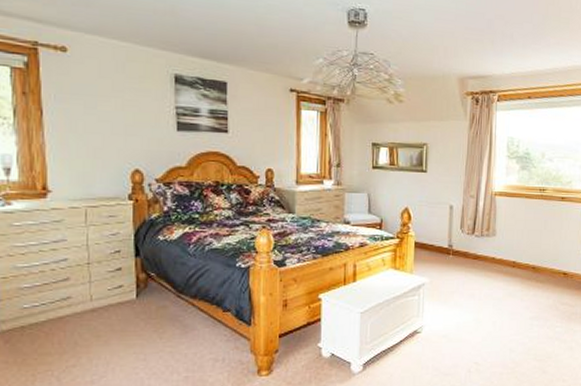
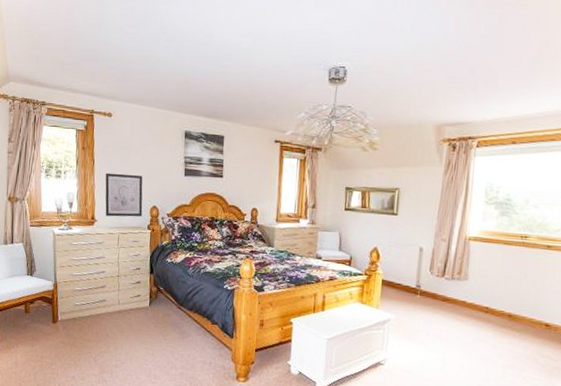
wall art: none [60,126,120,185] -> present [105,173,143,217]

